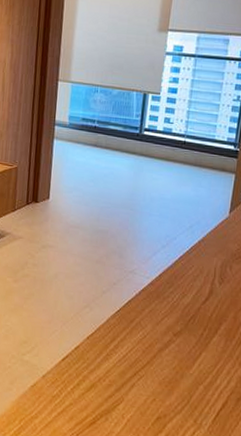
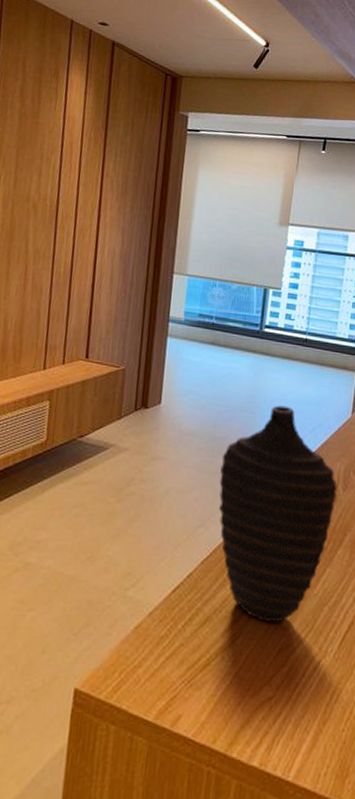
decorative vase: none [102,203,214,395] -> present [218,405,337,623]

